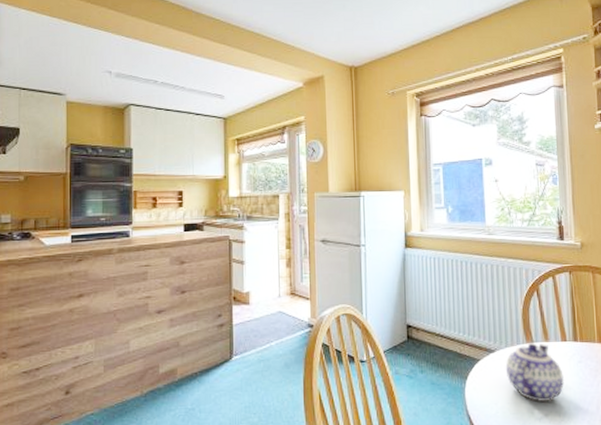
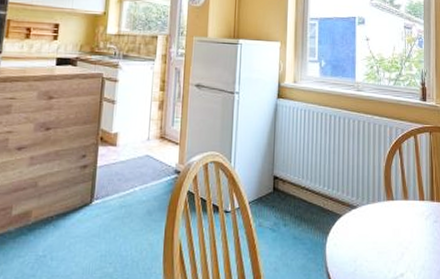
teapot: present [505,342,565,402] -> none [366,199,421,261]

